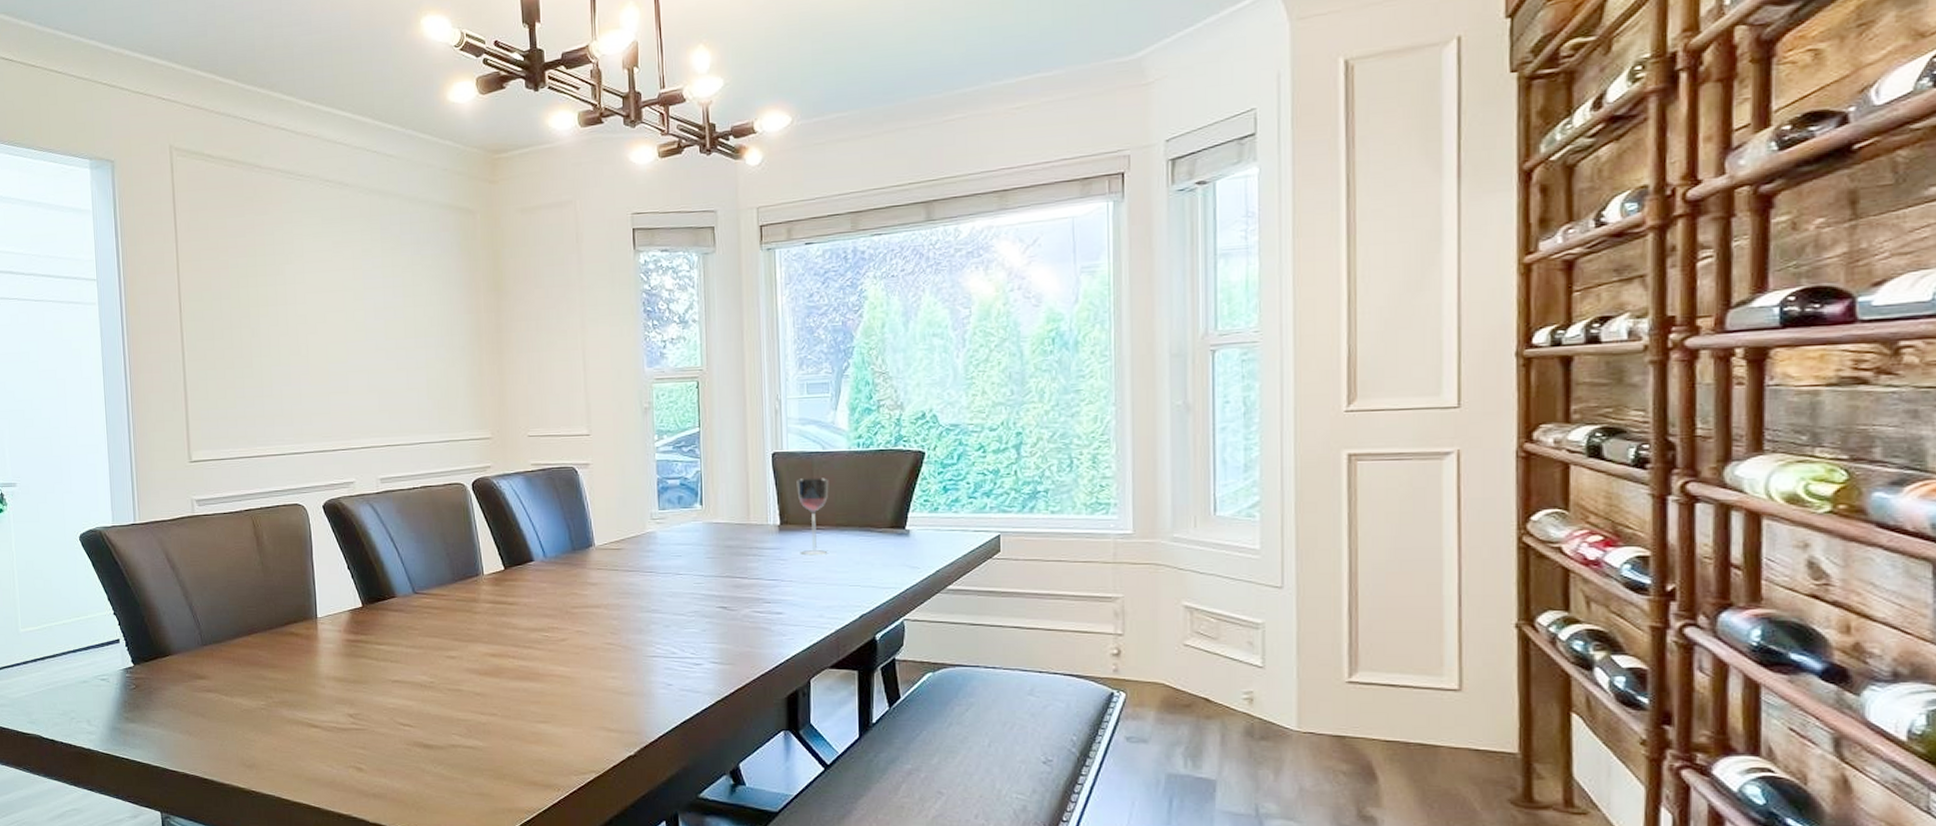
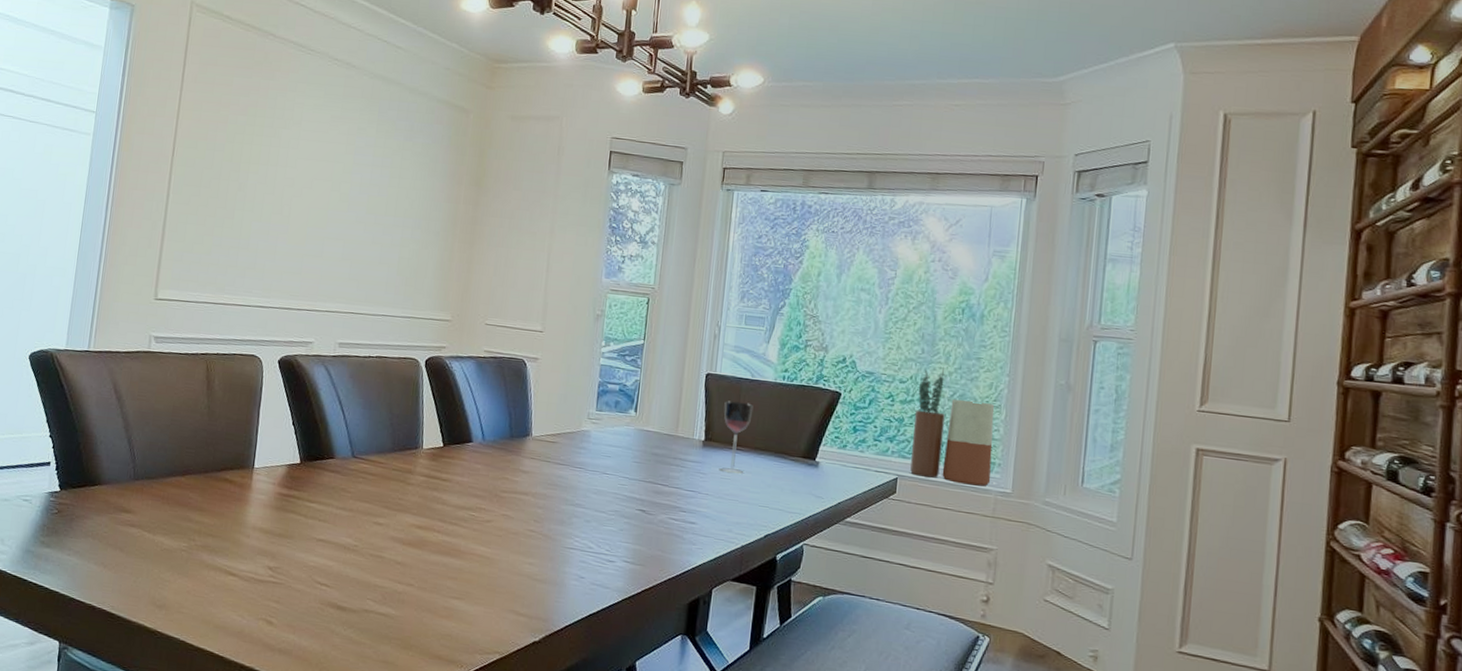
vase: none [1011,408,1047,530] -> present [910,369,946,478]
vase: none [1050,438,1107,532] -> present [942,399,995,486]

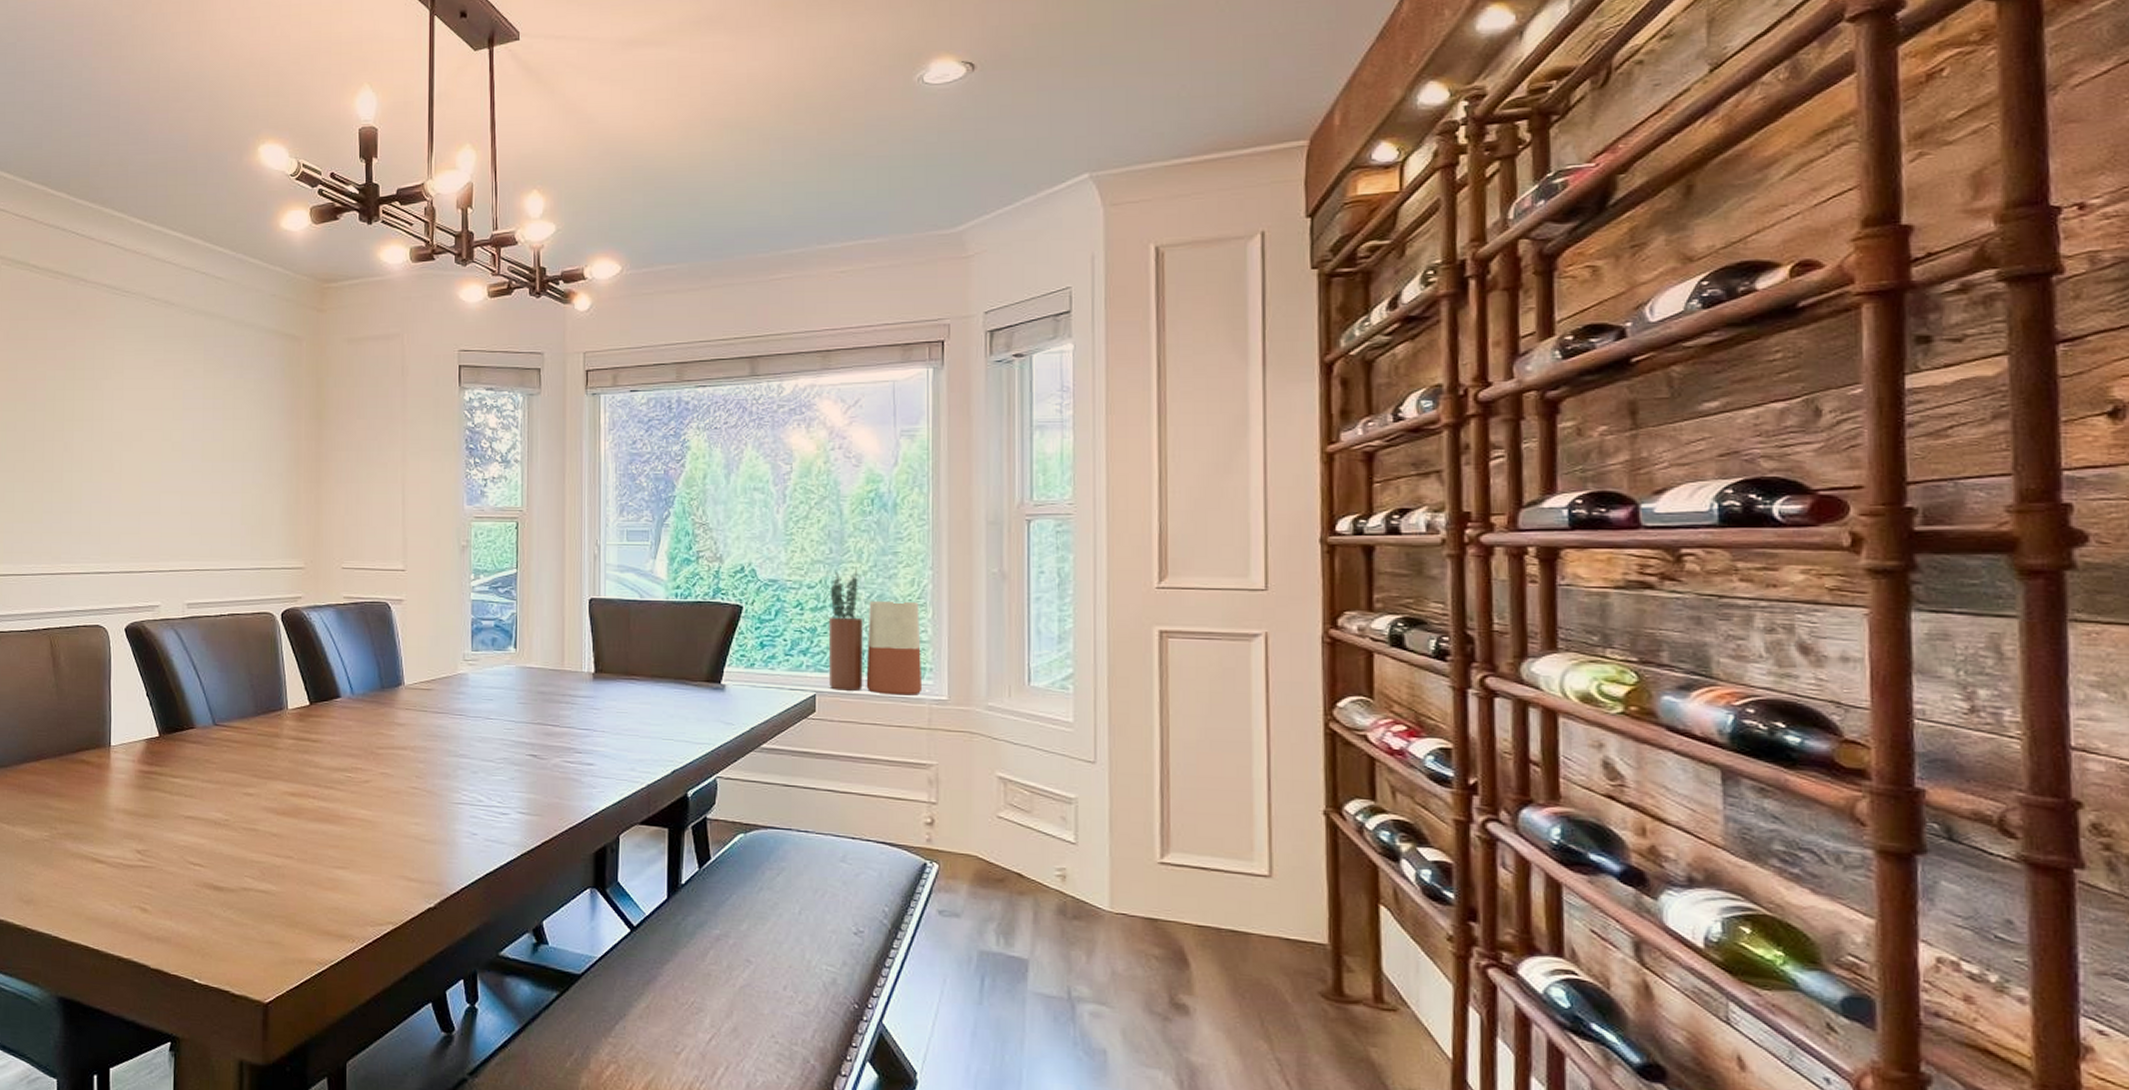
wineglass: present [719,400,754,475] -> none [613,626,646,707]

